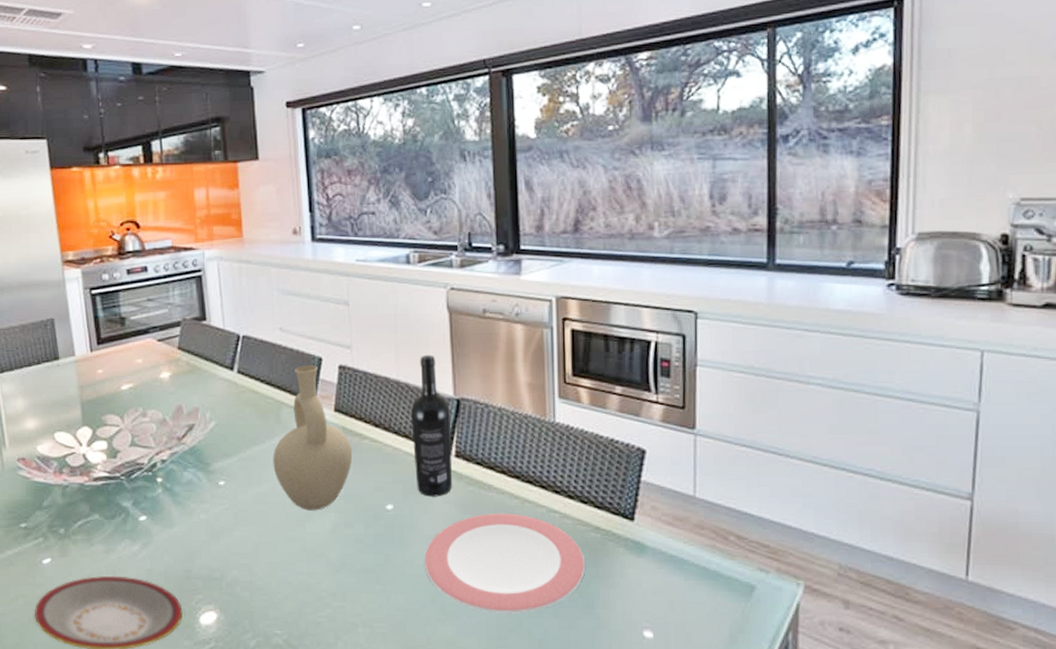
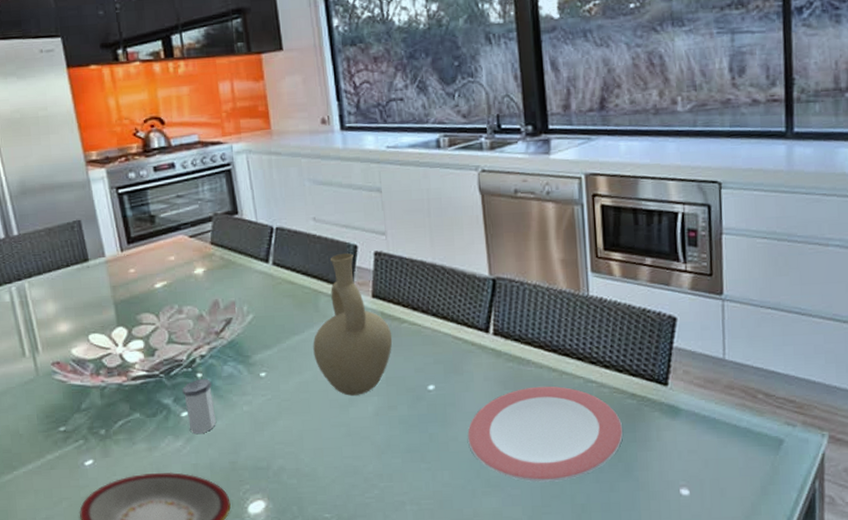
salt shaker: none [142,484,174,539] -> present [182,379,217,434]
wine bottle: present [411,355,453,497] -> none [448,237,492,375]

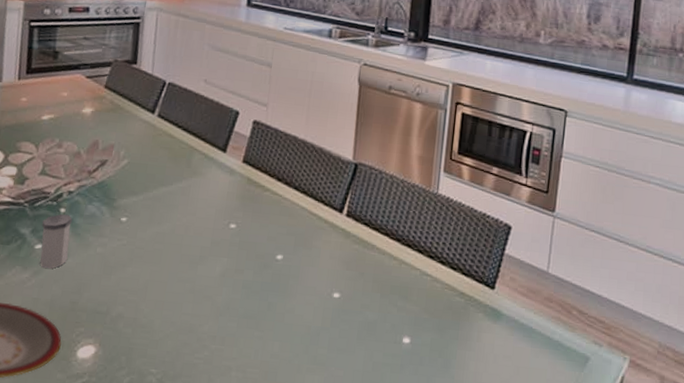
vase: present [313,253,393,396] -> none [176,117,254,254]
plate: present [467,386,623,482] -> none [303,271,448,368]

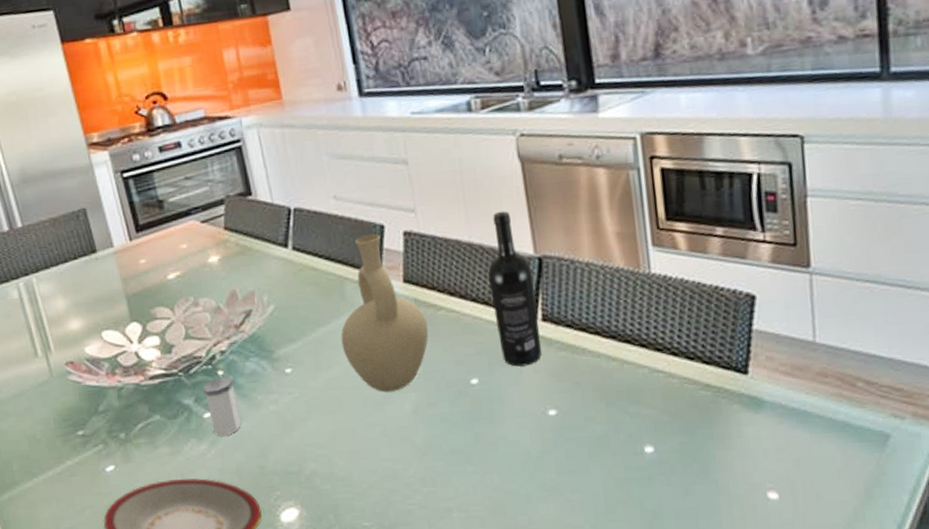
vase: none [176,117,254,254] -> present [341,234,429,392]
wine bottle: none [307,120,348,252] -> present [488,211,542,367]

